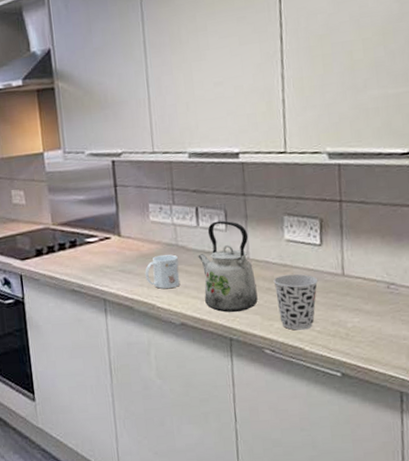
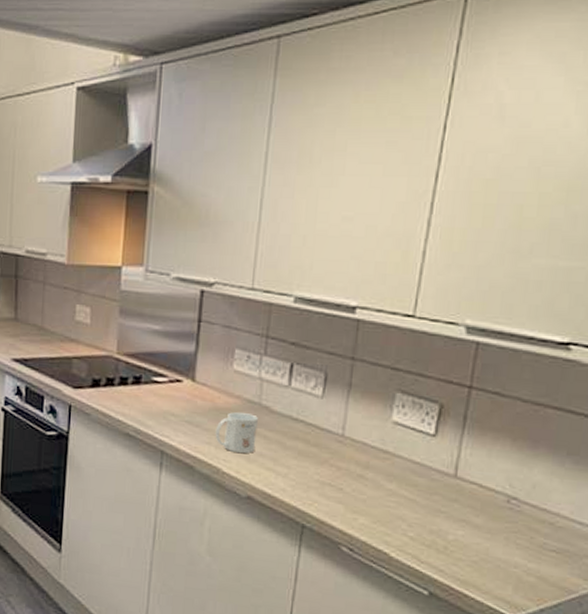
kettle: present [198,220,258,313] -> none [281,384,348,496]
cup: present [273,274,318,331] -> none [367,462,424,533]

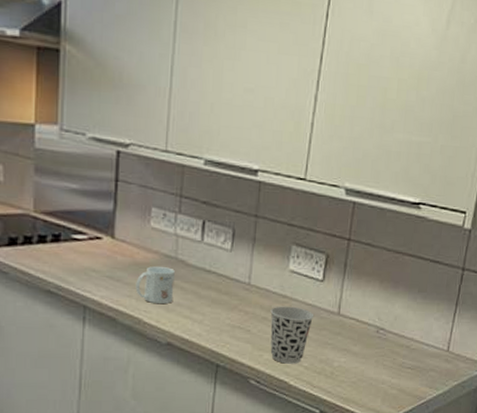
cup: none [367,462,424,533] -> present [270,306,315,364]

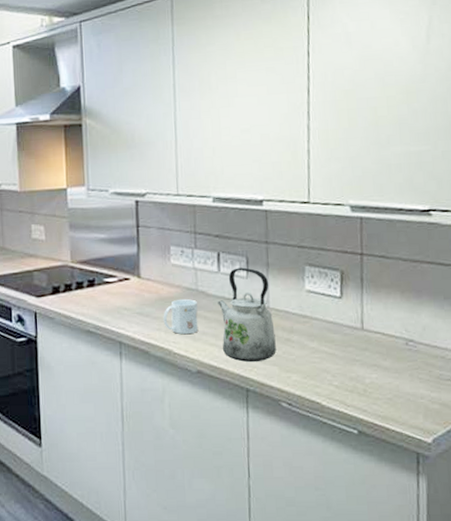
kettle: none [197,239,253,338] -> present [218,267,276,362]
cup: present [270,306,315,364] -> none [292,325,338,384]

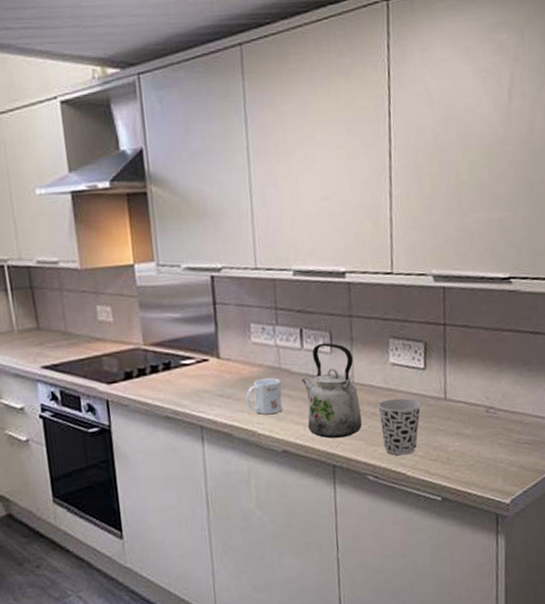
cup: none [292,325,338,384] -> present [377,398,422,456]

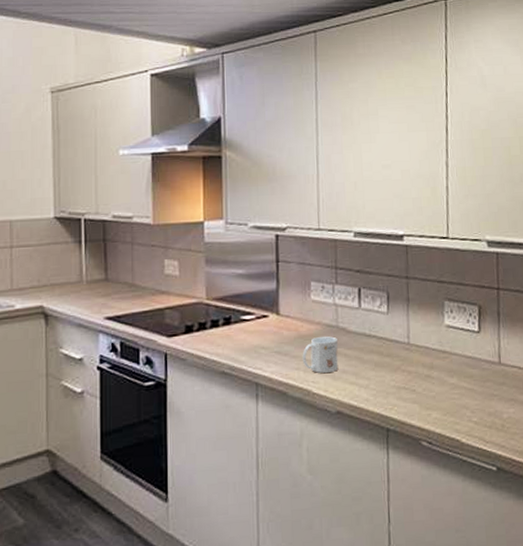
kettle: present [302,342,362,439] -> none [358,303,417,400]
cup: present [377,398,422,456] -> none [432,361,476,421]

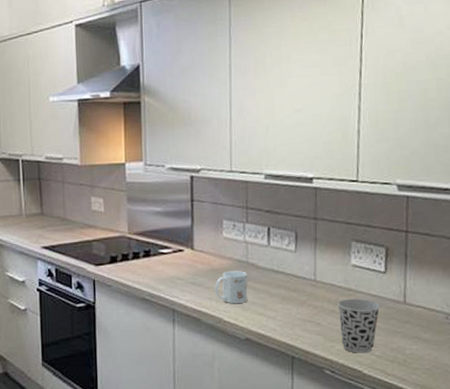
cup: none [432,361,476,421] -> present [337,298,381,353]

